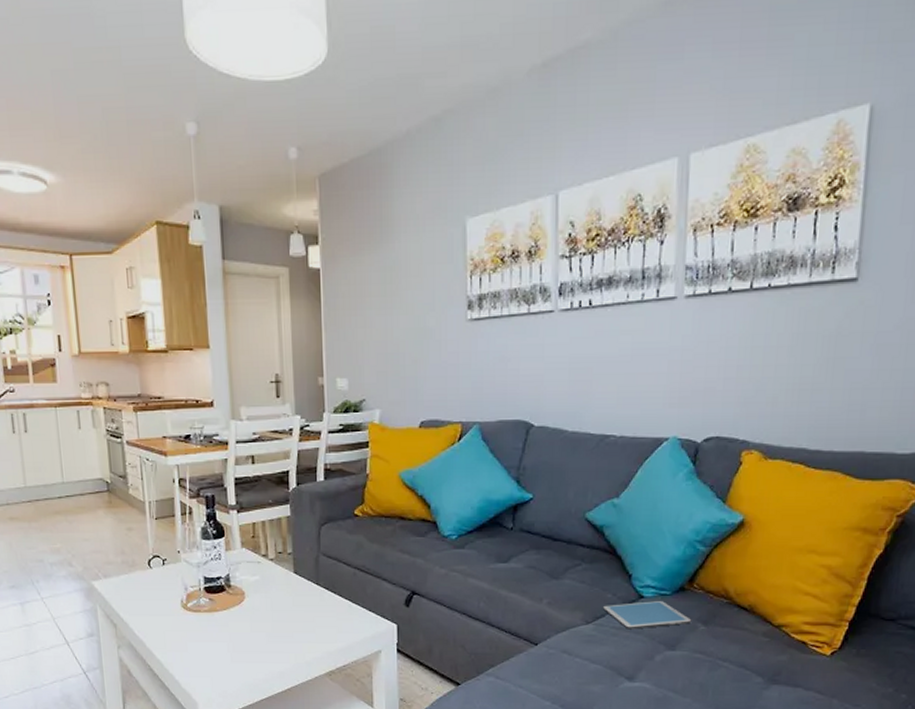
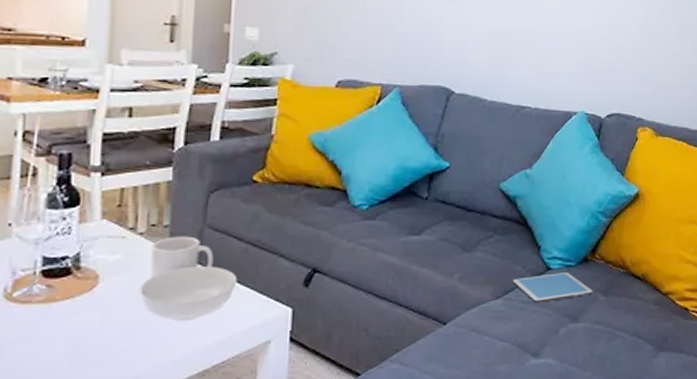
bowl: none [275,587,350,631] -> present [139,266,238,321]
mug: none [280,562,329,596] -> present [150,236,214,279]

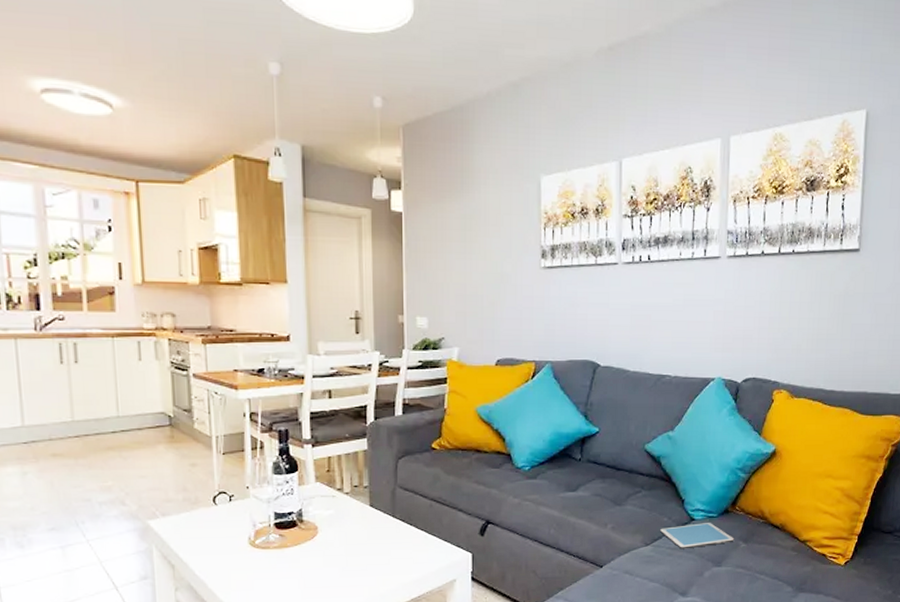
bowl: present [139,266,238,321] -> none [349,519,426,563]
mug: present [150,236,214,279] -> none [355,495,405,530]

